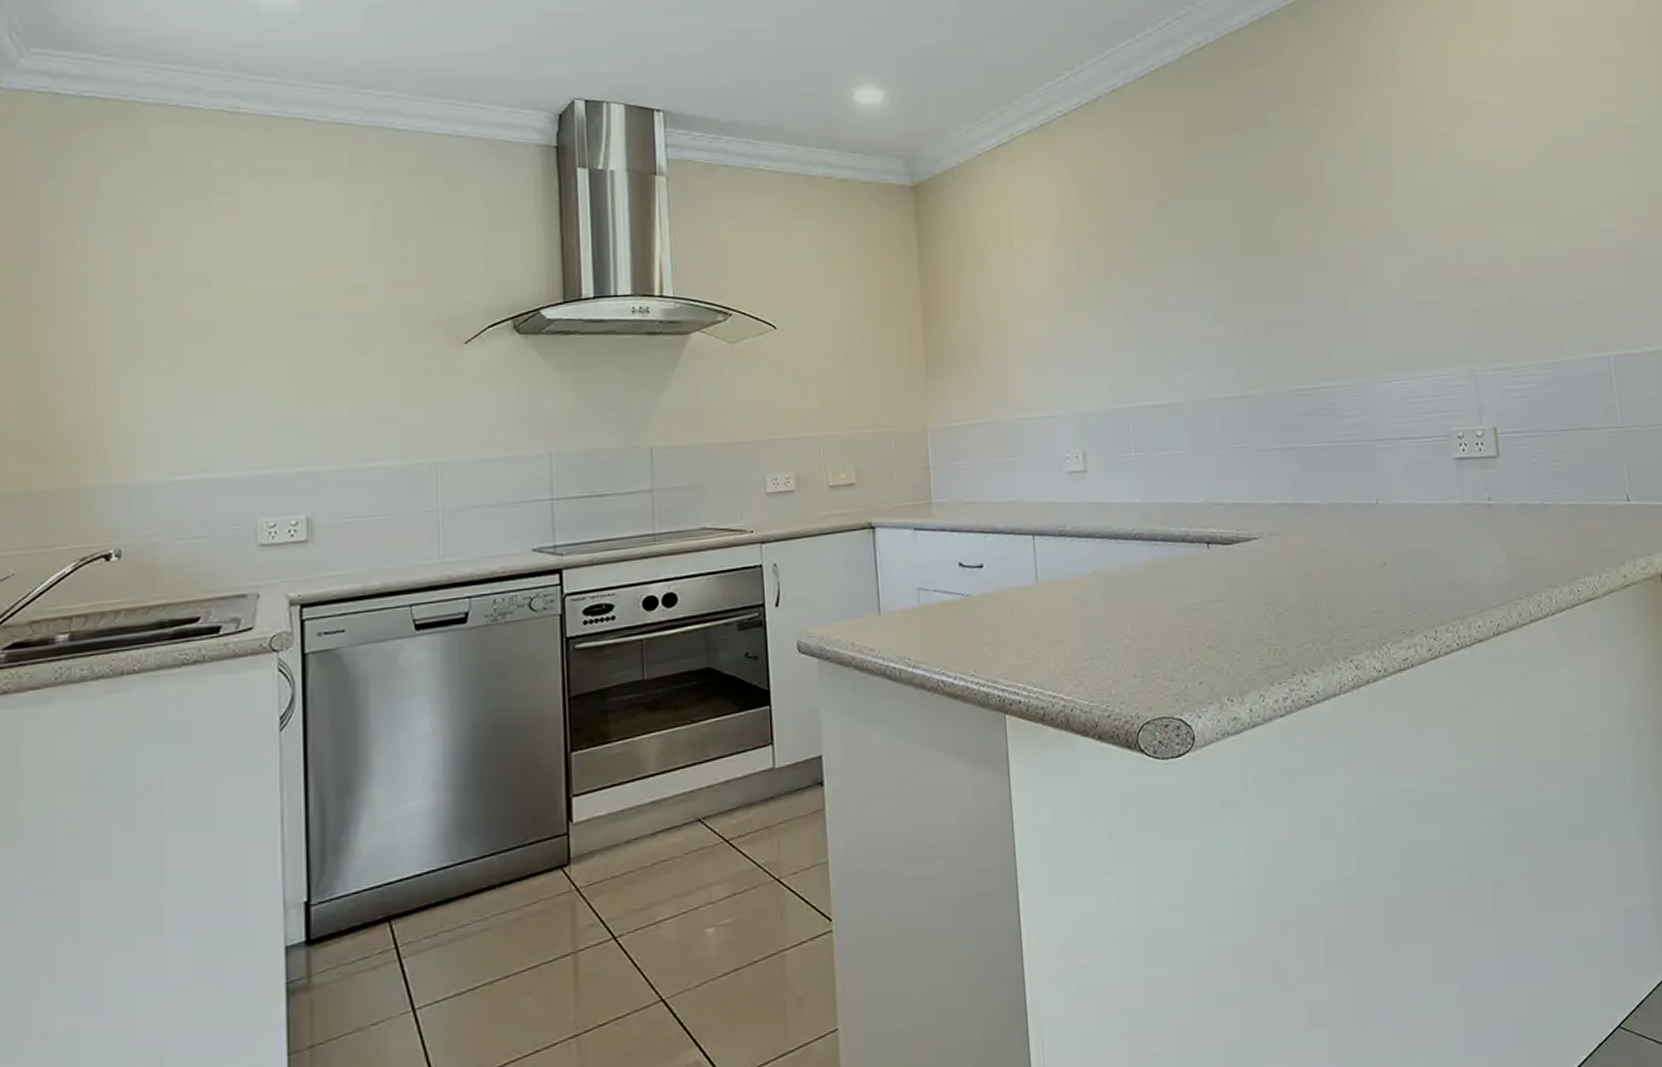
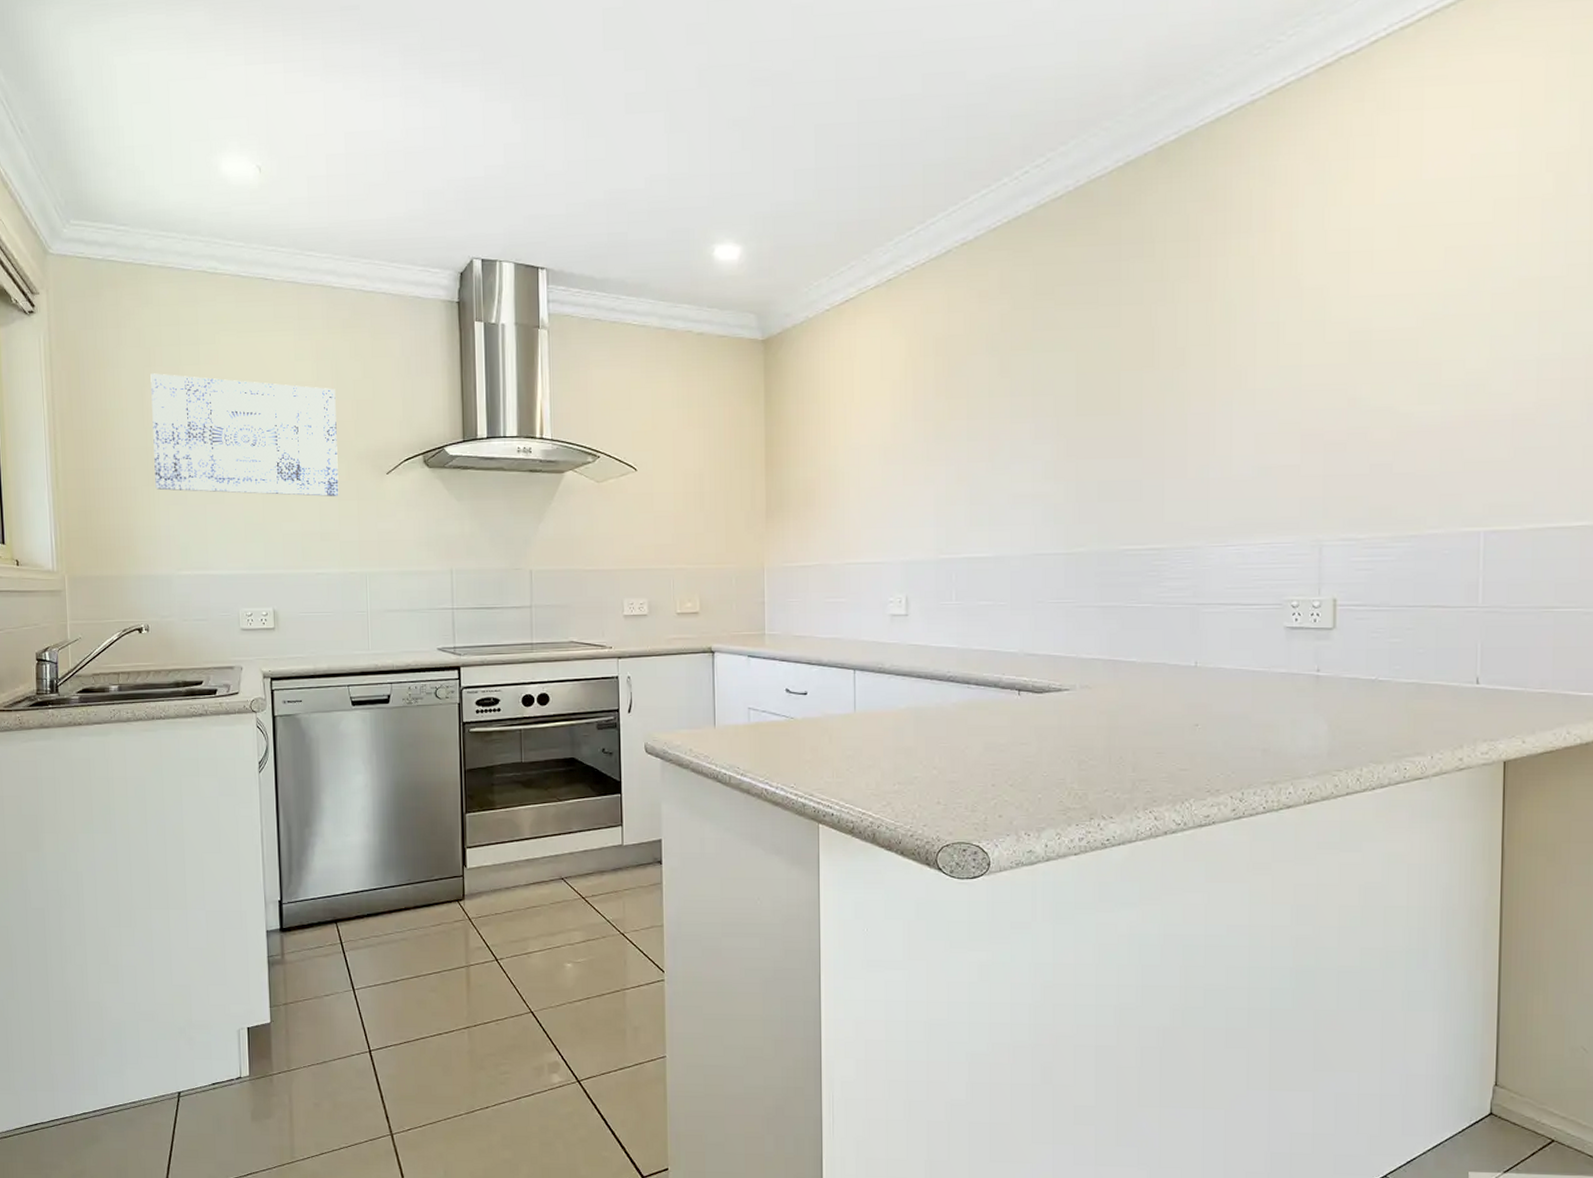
wall art: none [139,231,401,375] -> present [150,373,339,497]

